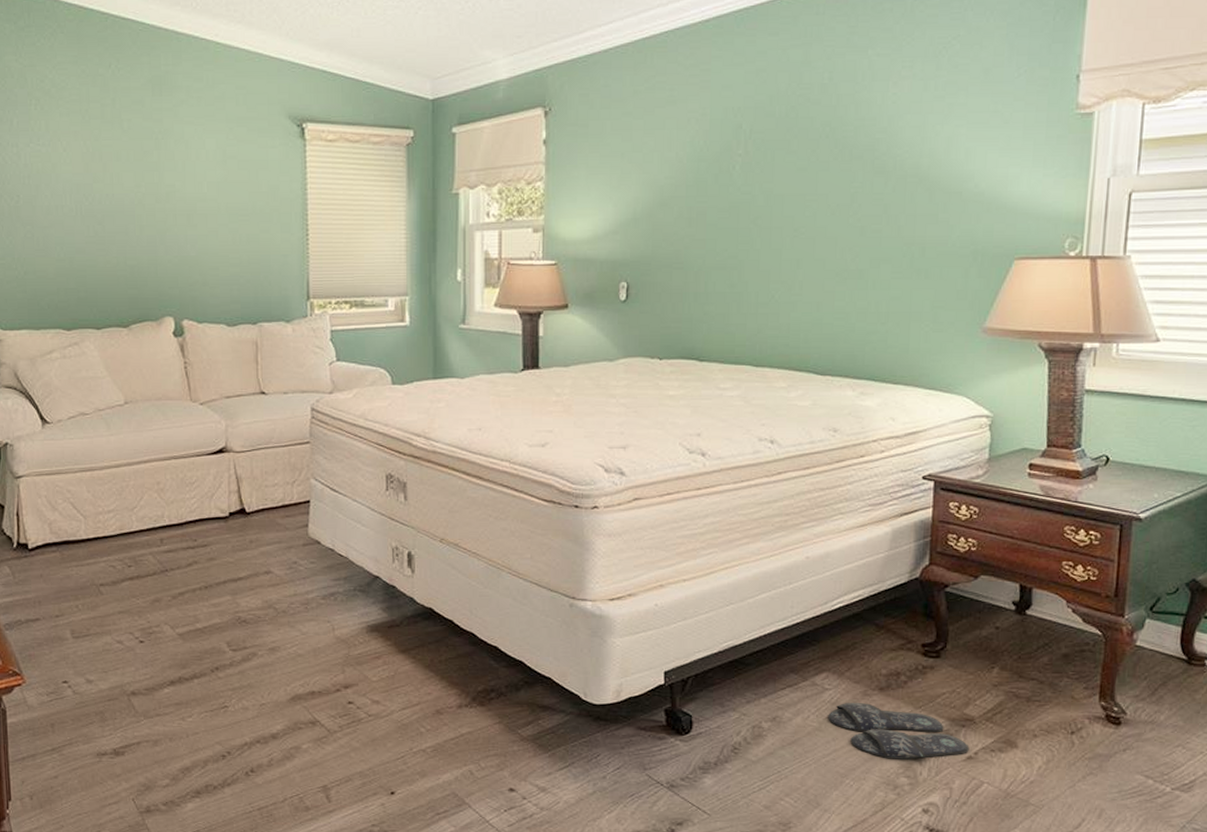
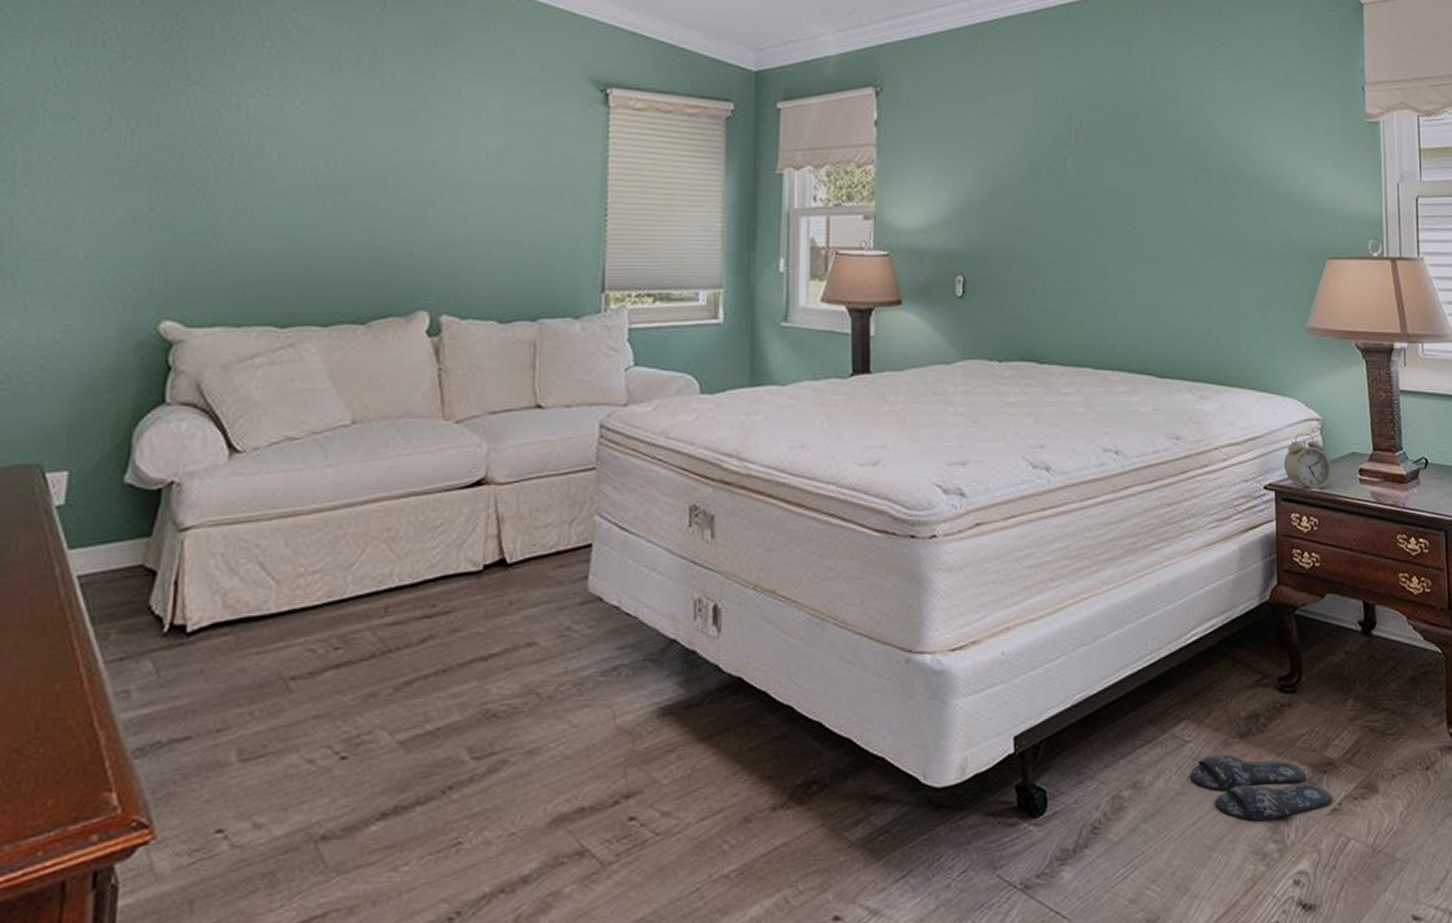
alarm clock: none [946,429,999,482] -> present [1283,433,1332,491]

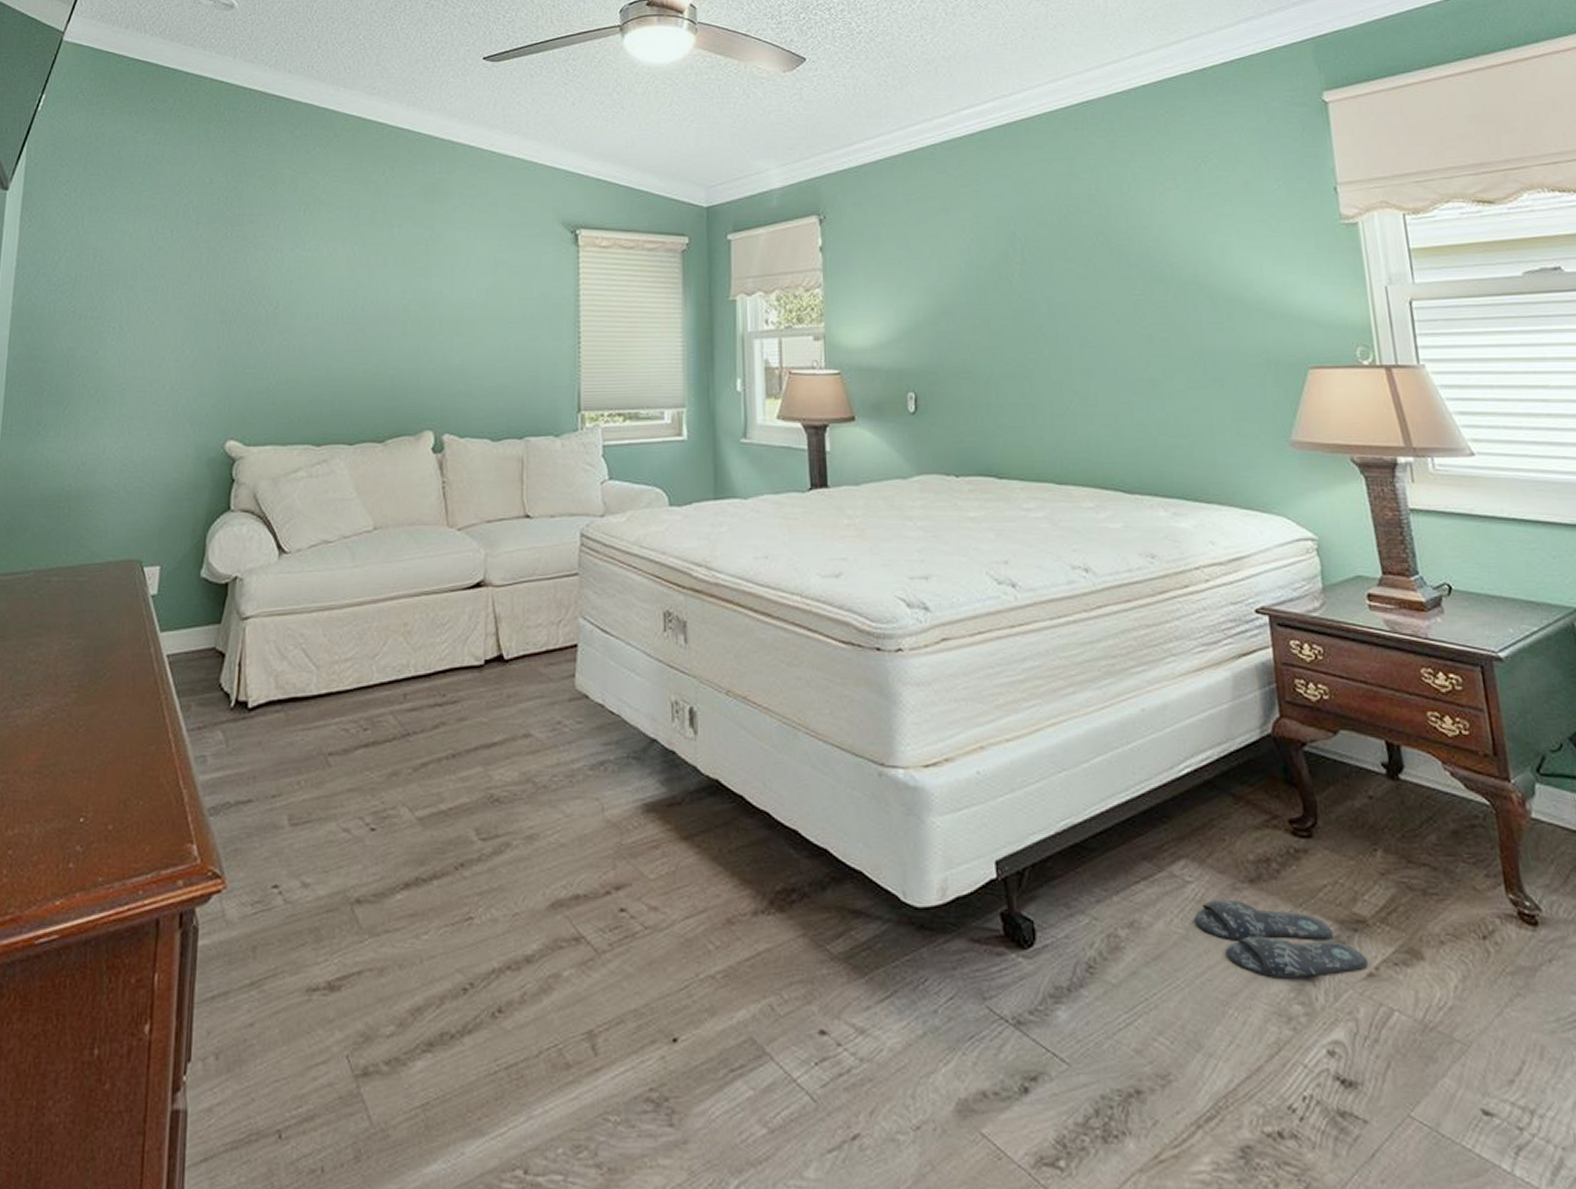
alarm clock: present [1283,433,1332,491] -> none [1276,554,1335,616]

